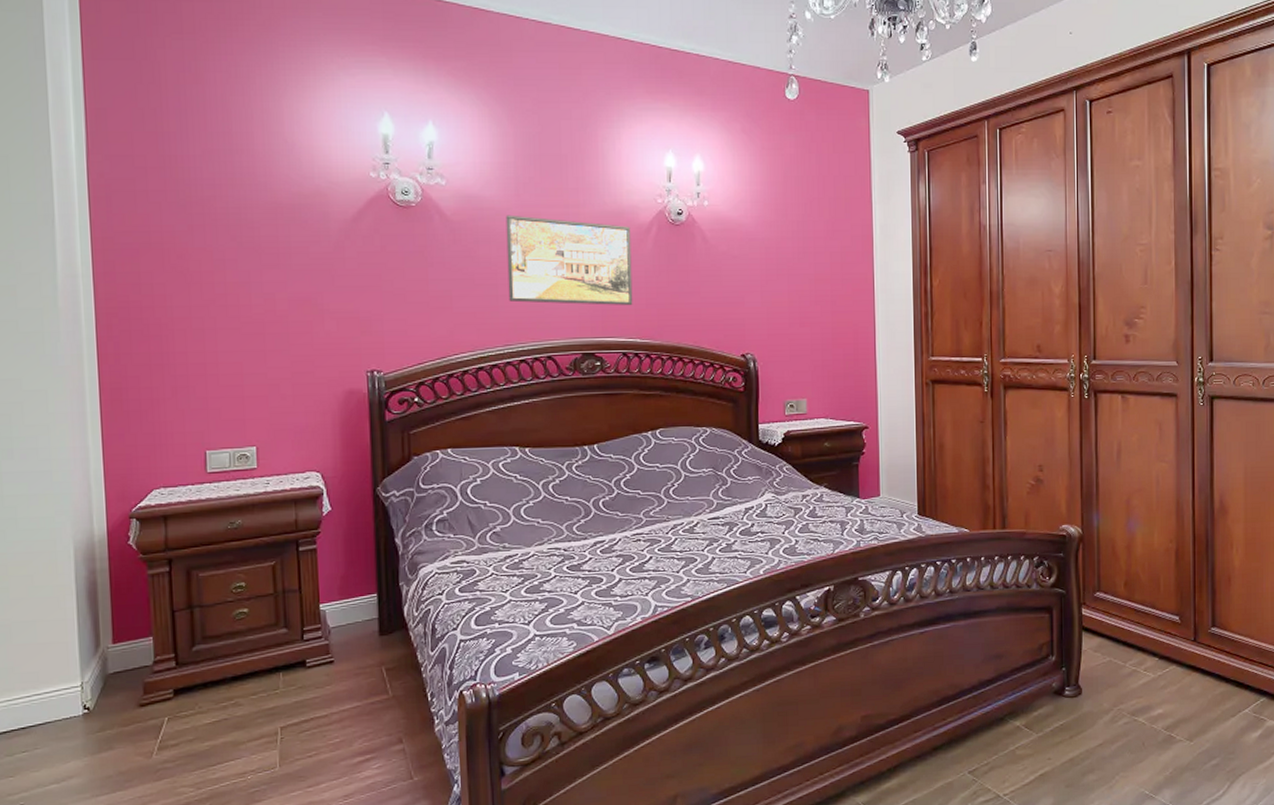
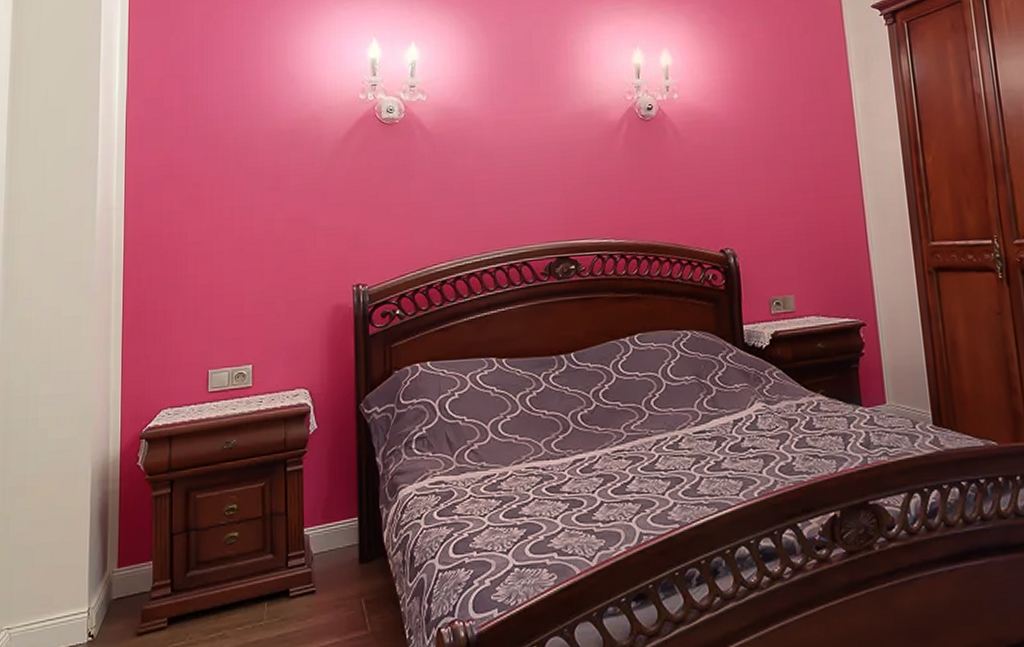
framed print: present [505,215,633,305] -> none [481,123,606,209]

